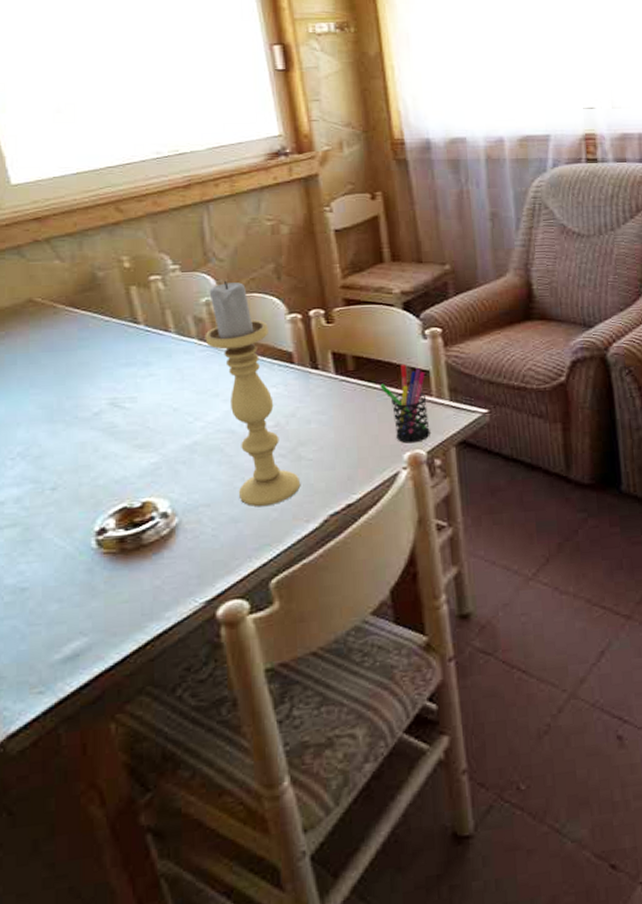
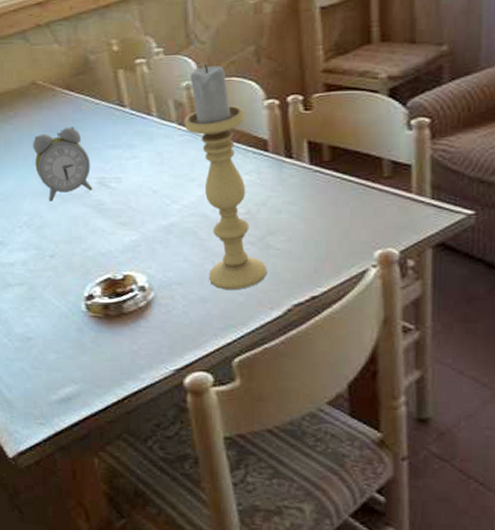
alarm clock: none [29,345,103,428] -> present [33,126,93,202]
pen holder: present [380,364,430,444] -> none [355,156,407,241]

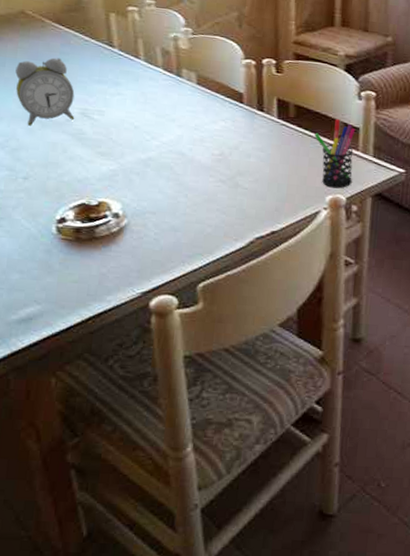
candle holder: present [184,64,268,290] -> none [169,20,235,222]
pen holder: none [355,156,407,241] -> present [314,118,356,189]

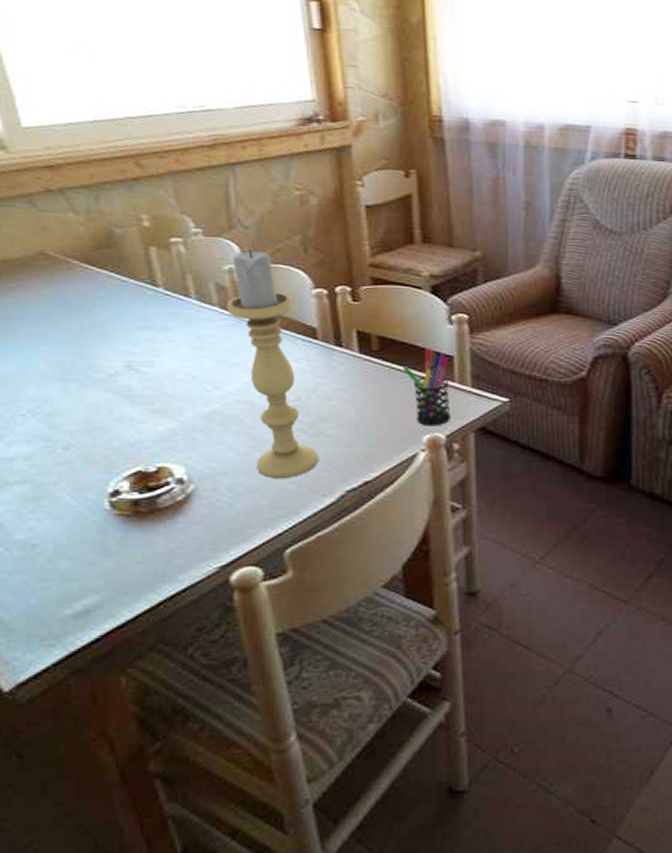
alarm clock: present [15,57,75,126] -> none [41,304,119,387]
candle holder: none [169,20,235,222] -> present [226,249,319,479]

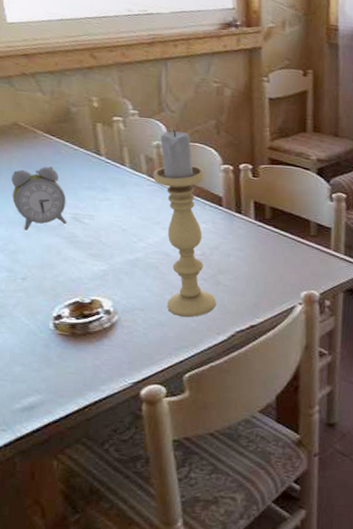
alarm clock: none [41,304,119,387] -> present [11,166,67,231]
pen holder: present [403,347,450,426] -> none [289,219,328,285]

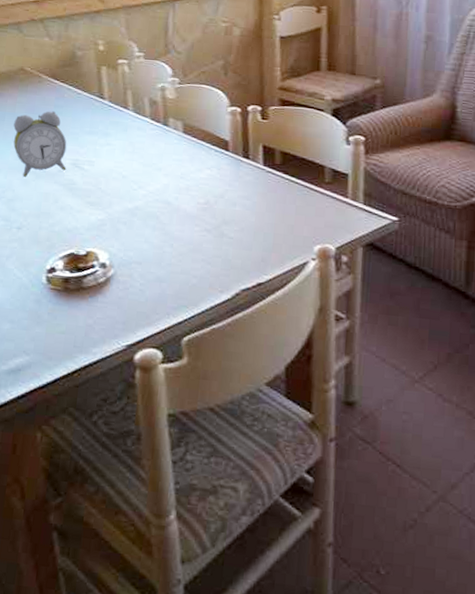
candle holder: present [153,129,217,317] -> none [156,70,220,273]

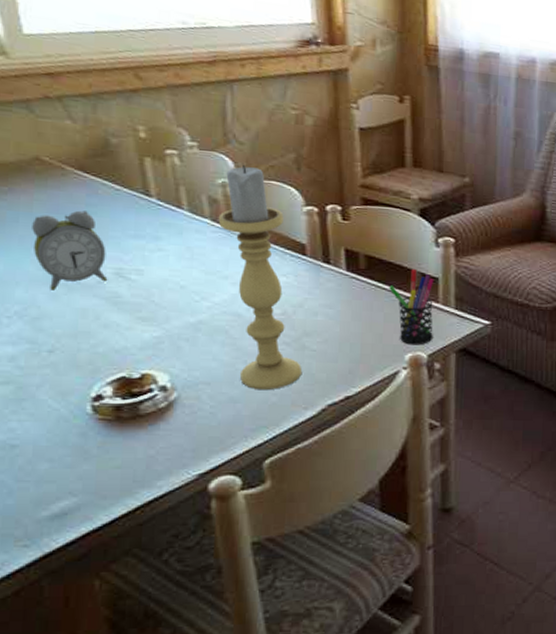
candle holder: none [156,70,220,273] -> present [218,164,303,391]
pen holder: none [301,164,344,238] -> present [389,268,434,345]

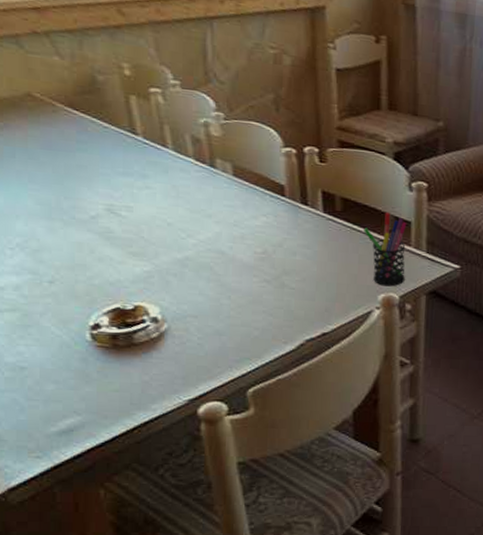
alarm clock: present [32,210,108,291] -> none [28,147,100,225]
candle holder: present [218,164,303,391] -> none [201,104,282,325]

